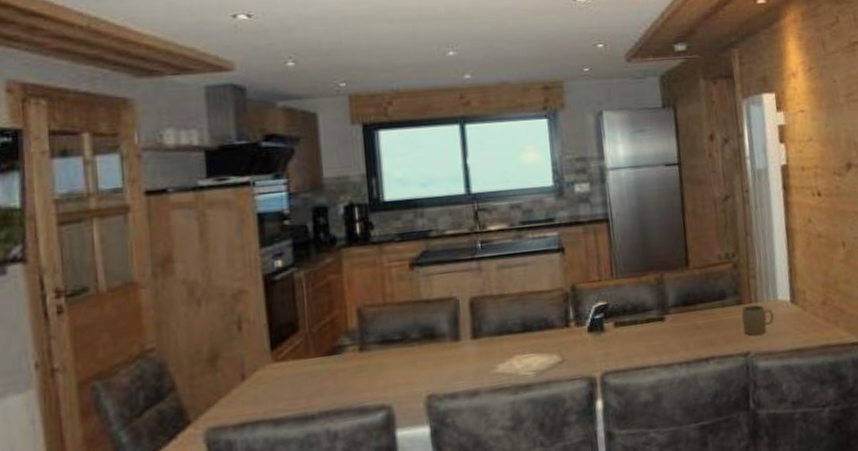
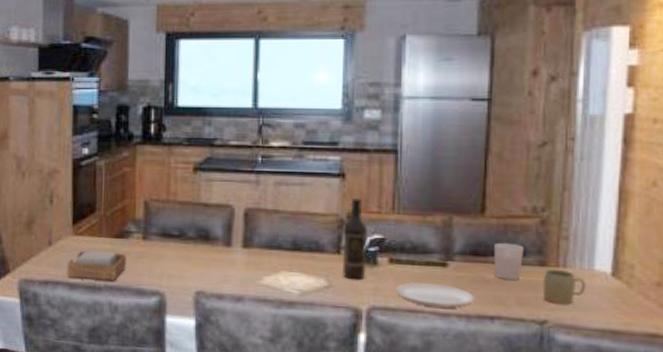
napkin holder: none [268,371,344,413] -> present [66,250,127,281]
wine bottle: none [569,269,596,350] -> present [342,197,368,281]
plate: none [623,337,691,361] -> present [396,282,475,308]
candle holder: none [700,289,725,323] -> present [494,242,525,281]

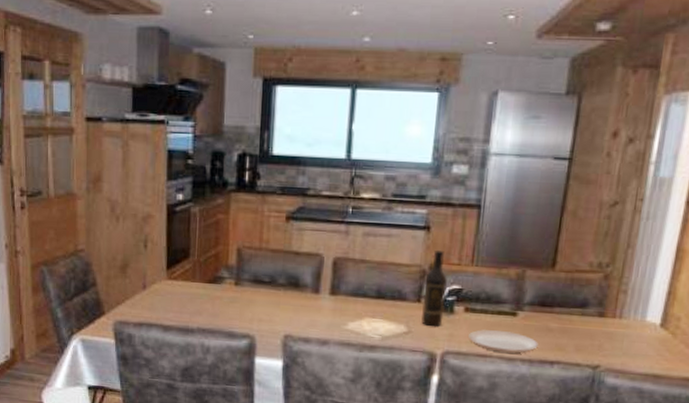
napkin holder: present [66,250,127,281] -> none [160,295,220,324]
candle holder: present [494,242,525,281] -> none [557,294,588,330]
mug: present [542,268,585,304] -> none [598,319,637,351]

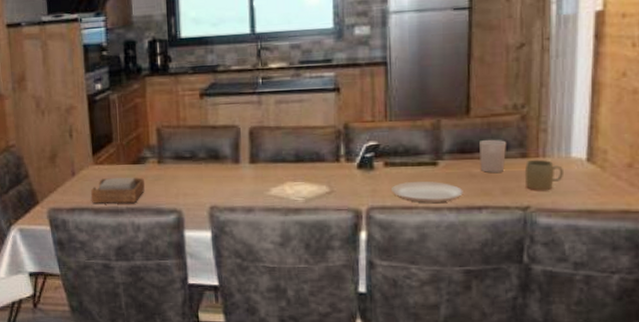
napkin holder: none [160,295,220,324] -> present [90,176,145,204]
wine bottle: present [421,249,447,327] -> none [340,109,365,185]
candle holder: none [557,294,588,330] -> present [479,139,507,174]
mug: none [598,319,637,351] -> present [524,159,563,190]

